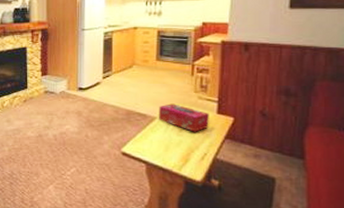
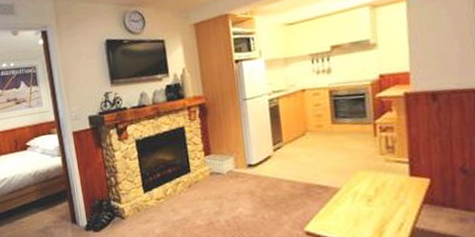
tissue box: present [159,103,209,132] -> none [341,170,402,200]

